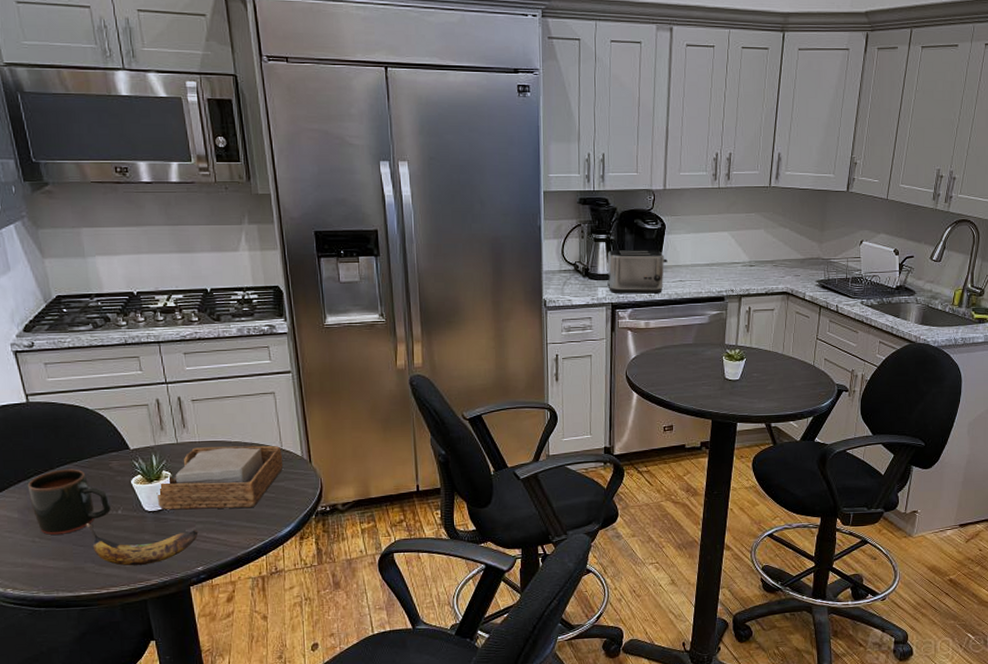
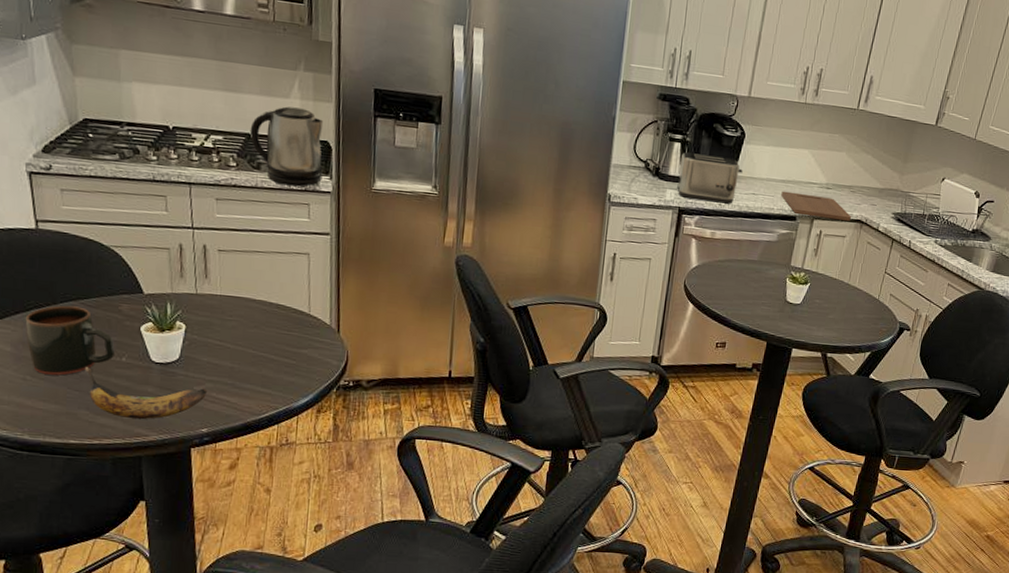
napkin holder: present [156,445,284,510] -> none [166,301,310,373]
kettle: none [206,259,278,332] -> present [249,106,324,187]
cutting board: none [707,274,777,295] -> present [781,191,851,221]

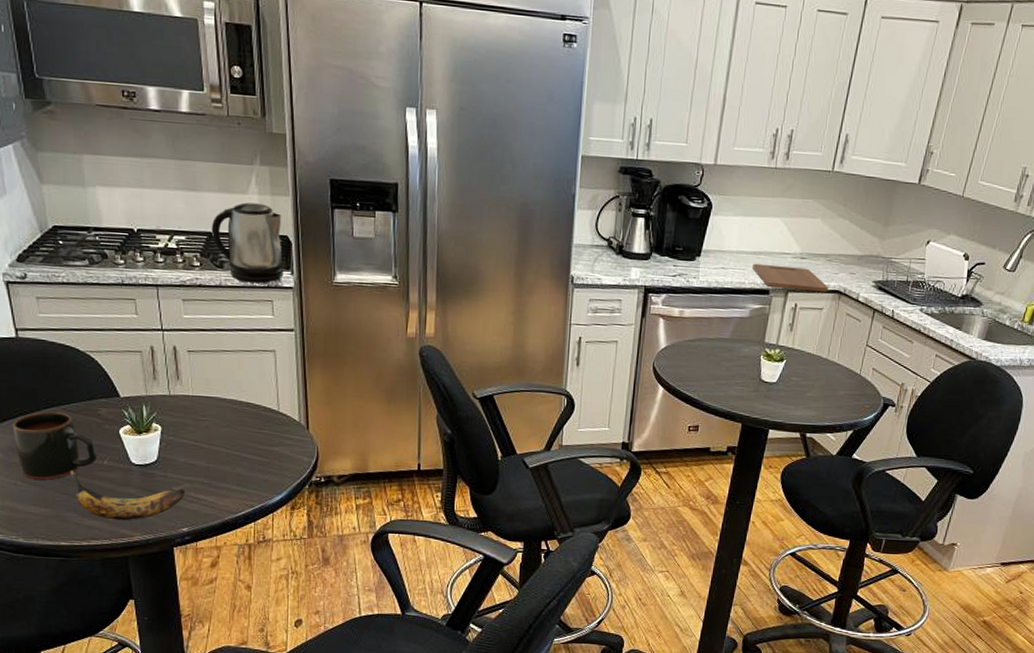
toaster: present [677,151,743,204] -> none [642,226,711,280]

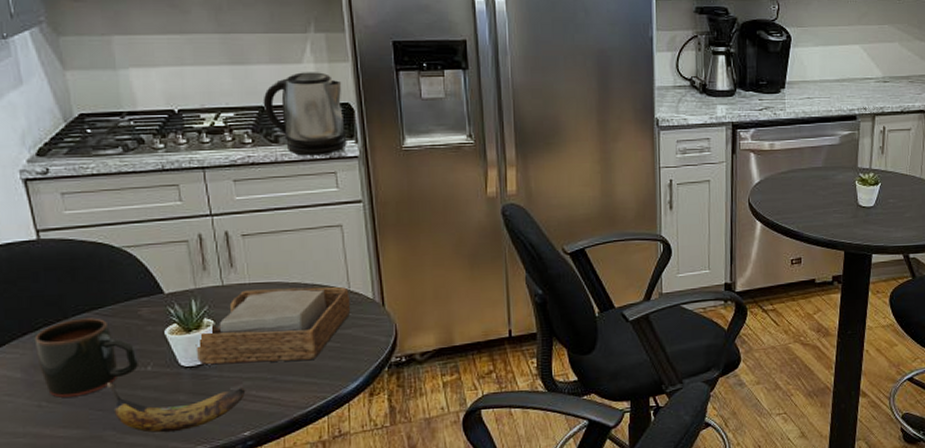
napkin holder: none [145,401,279,472] -> present [195,287,351,365]
cutting board: present [752,263,828,292] -> none [837,90,913,113]

